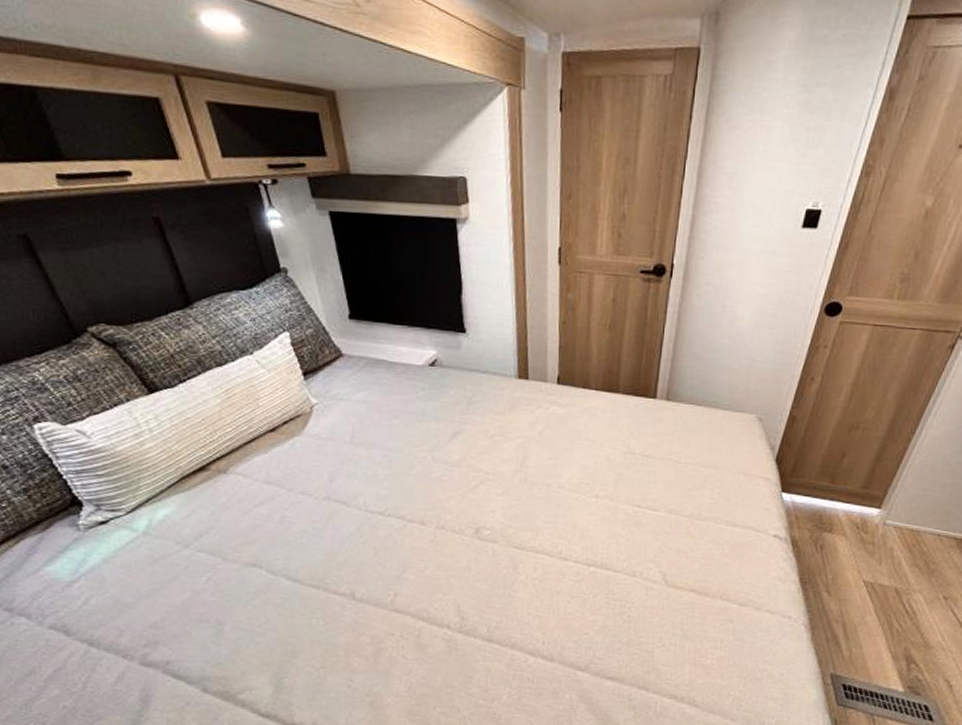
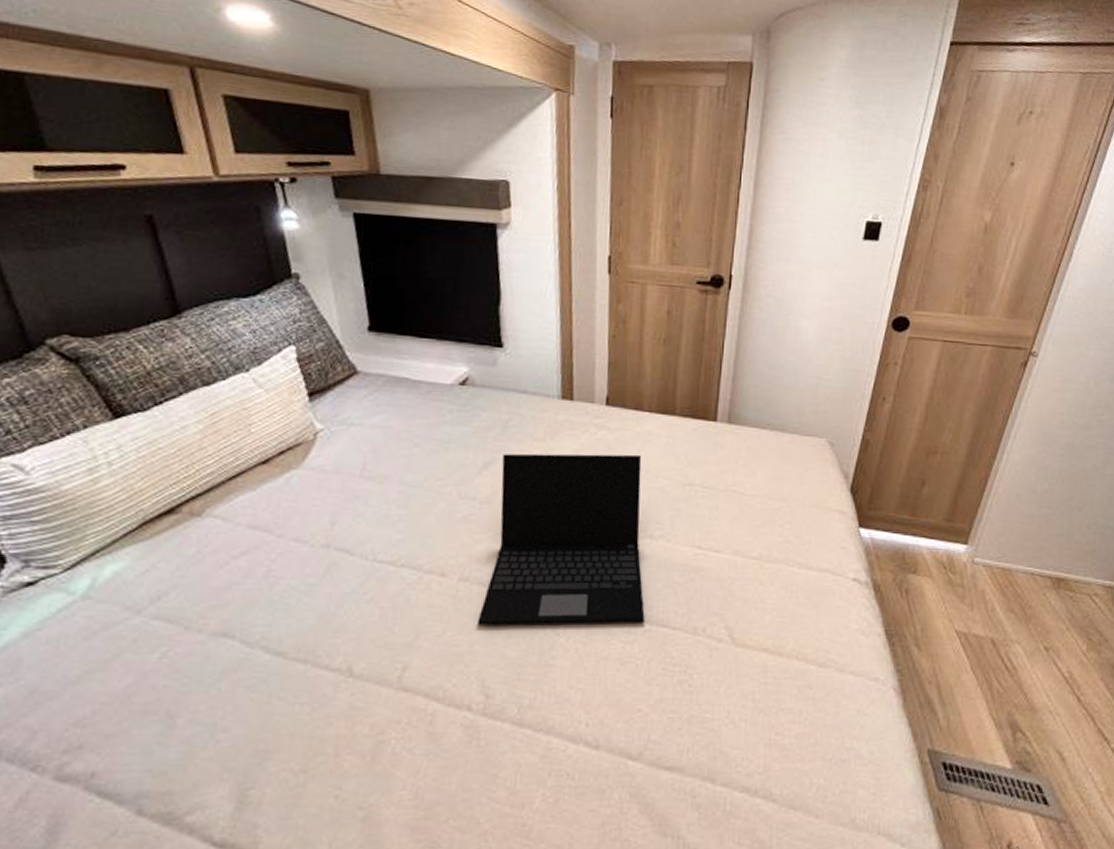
laptop: none [452,425,591,566] -> present [477,453,645,625]

